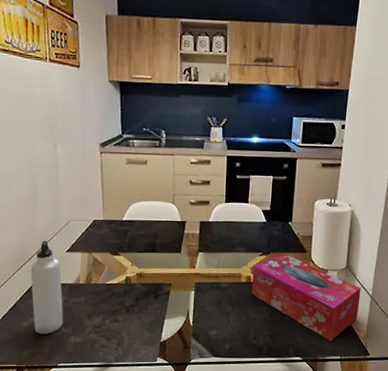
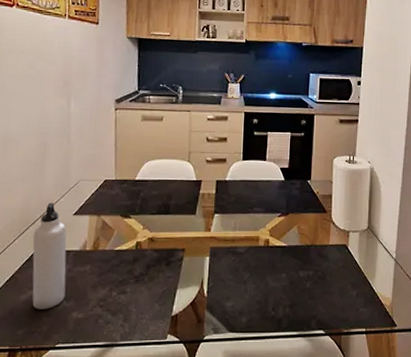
tissue box: present [252,253,361,342] -> none [270,213,384,312]

